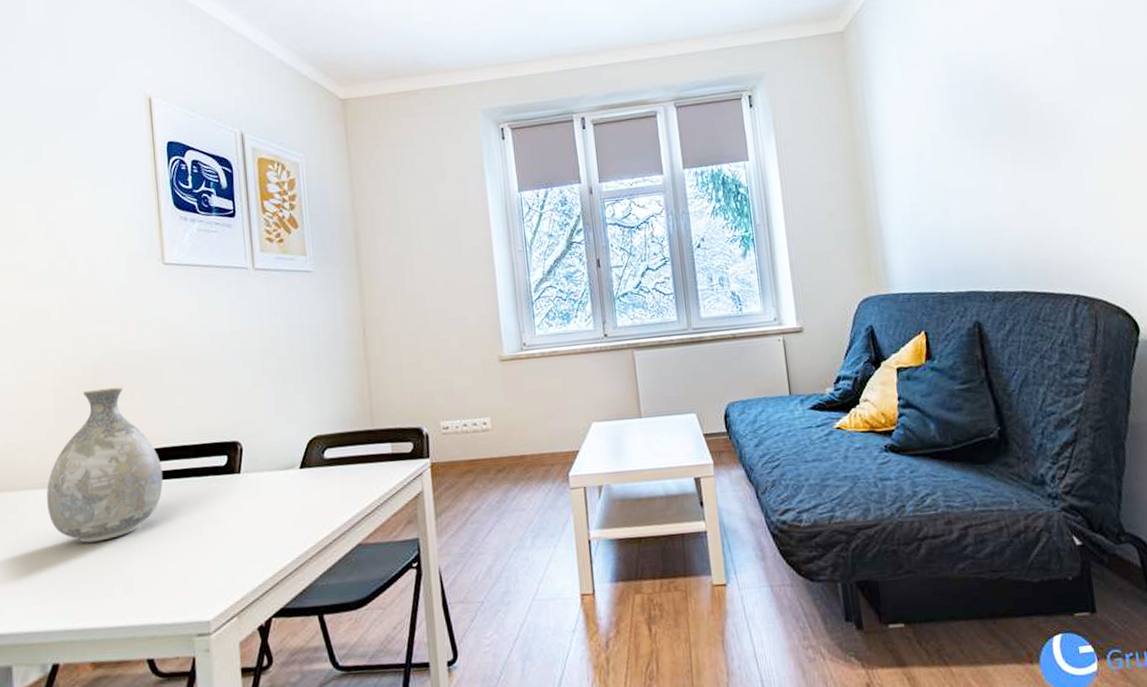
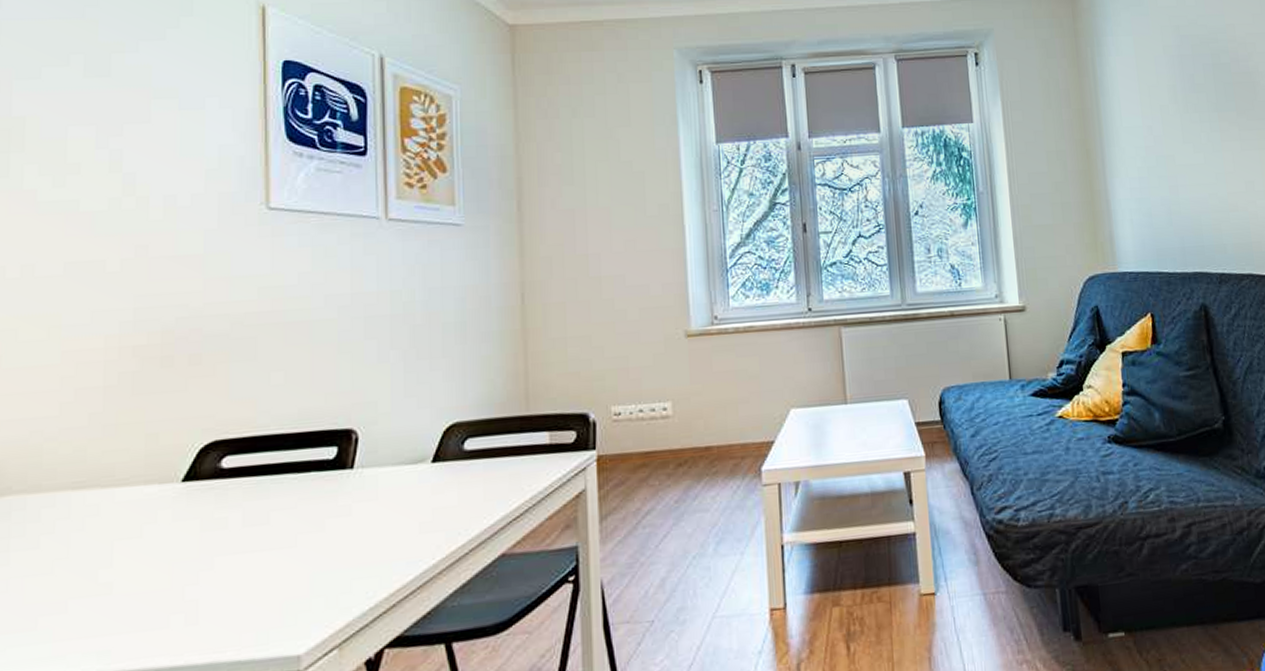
vase: present [47,386,163,543] -> none [83,359,248,559]

